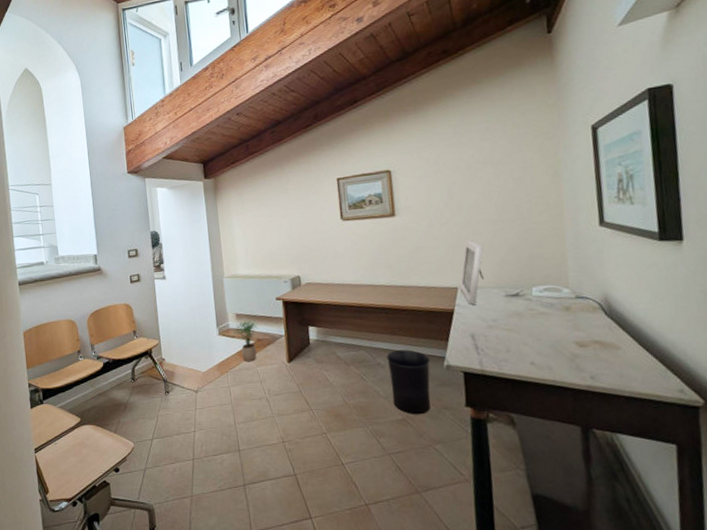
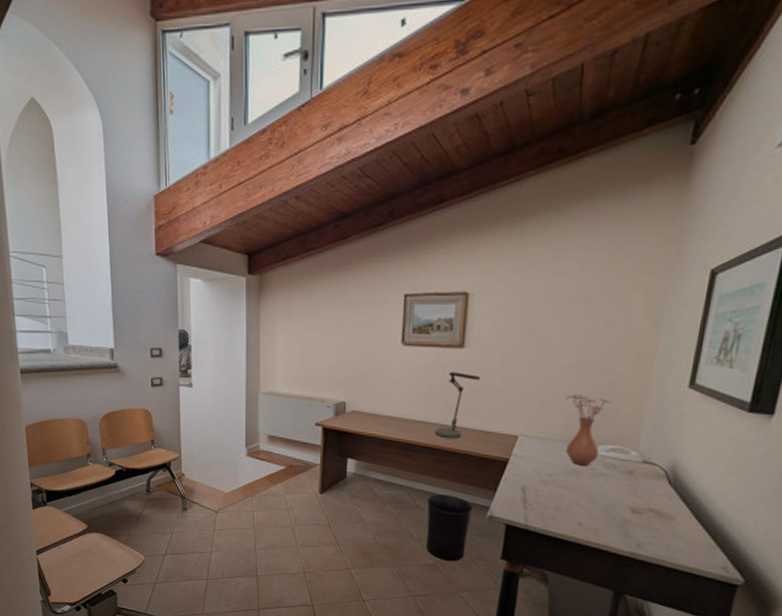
potted plant: present [233,320,259,362] -> none [263,443,292,488]
desk lamp: none [383,237,415,298] -> present [435,372,481,439]
picture frame: present [459,239,485,305] -> none [520,384,555,456]
vase: none [493,243,535,308] -> present [565,394,612,466]

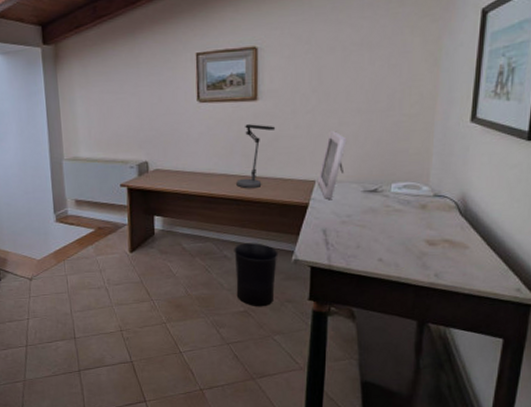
picture frame: none [520,384,555,456] -> present [317,130,347,199]
vase: present [565,394,612,466] -> none [357,136,400,204]

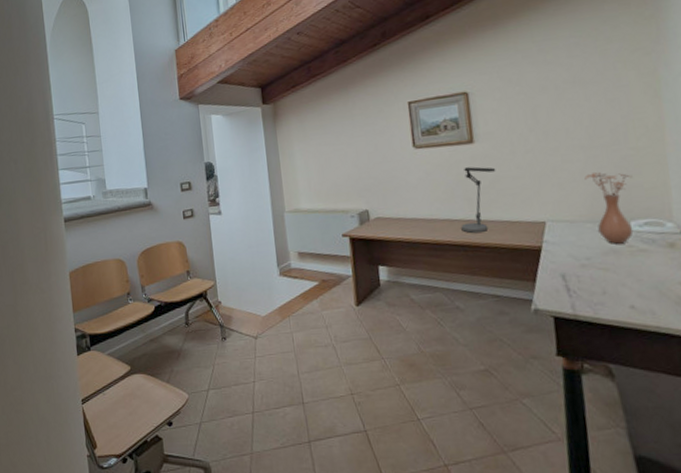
waste bin: present [234,243,278,306] -> none [466,291,517,364]
picture frame: present [317,130,347,199] -> none [547,168,576,241]
vase: none [357,136,400,204] -> present [584,172,634,244]

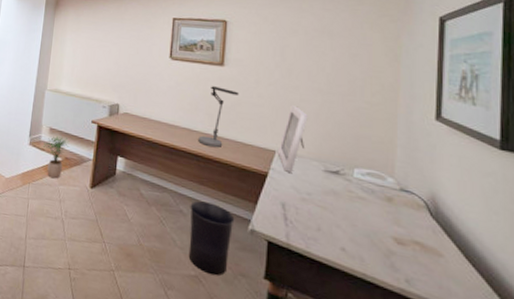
potted plant: none [295,259,324,306] -> present [43,135,70,179]
waste bin: none [466,291,517,364] -> present [188,201,235,275]
picture frame: none [547,168,576,241] -> present [277,104,308,173]
vase: present [584,172,634,244] -> none [318,116,362,188]

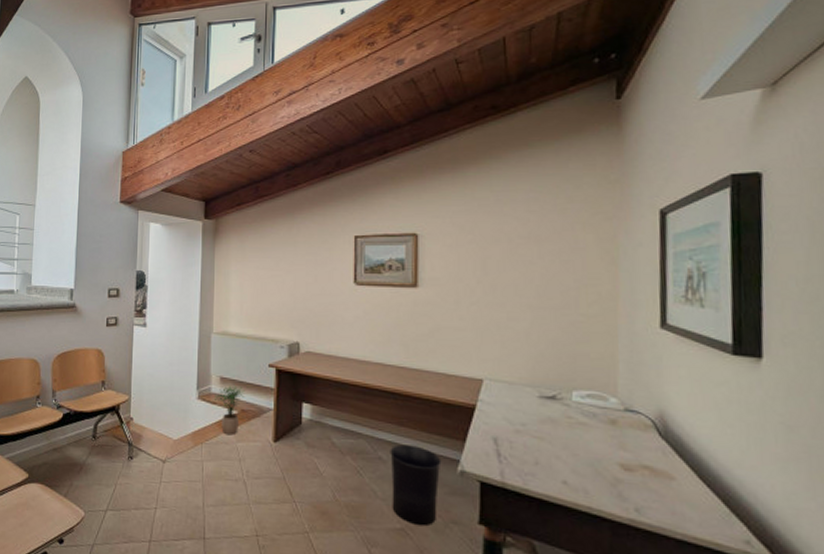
desk lamp: present [198,86,239,148] -> none [394,312,438,383]
picture frame: present [277,104,308,173] -> none [485,324,517,402]

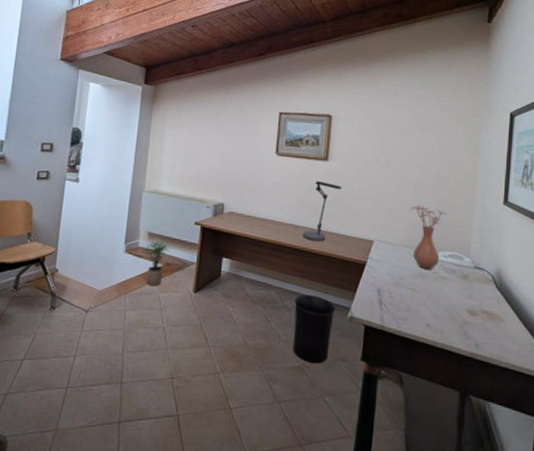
desk lamp: none [394,312,438,383] -> present [303,181,342,242]
vase: none [529,335,579,413] -> present [411,205,447,270]

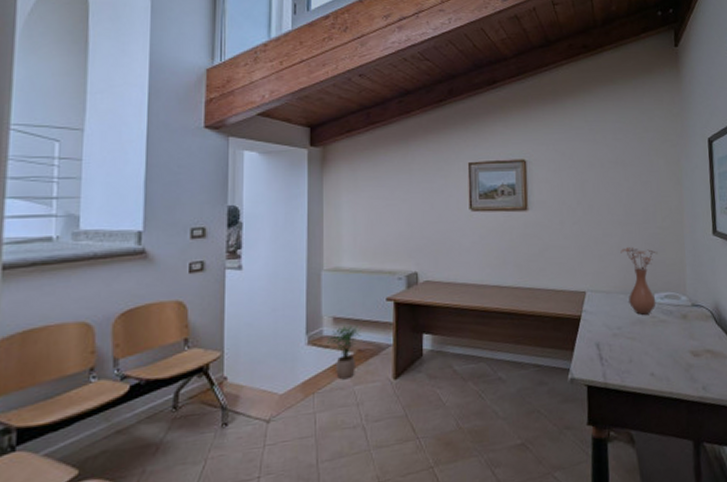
waste bin: present [292,295,336,363] -> none [508,361,555,437]
desk lamp: present [303,181,342,242] -> none [509,234,546,301]

